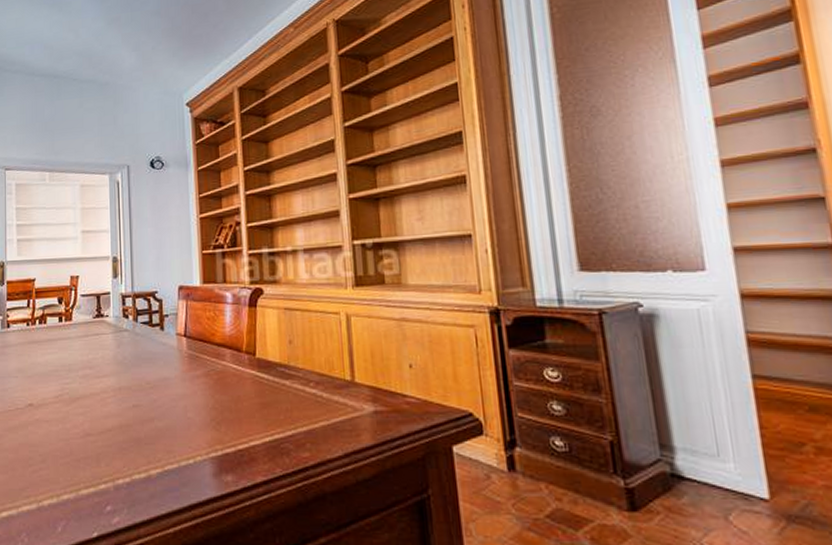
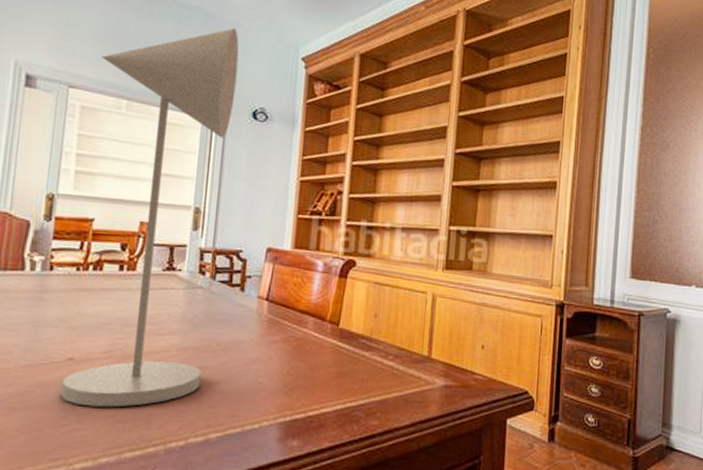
desk lamp: none [26,91,137,447] -> present [60,28,239,408]

